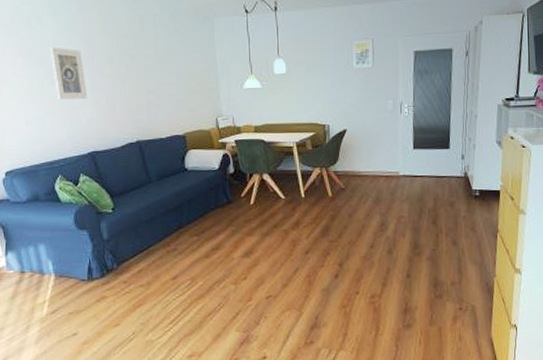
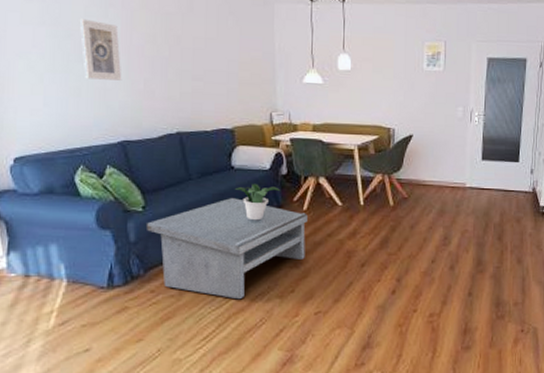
coffee table: none [116,197,255,287] -> present [146,198,307,300]
potted plant: none [189,183,229,216] -> present [234,183,280,221]

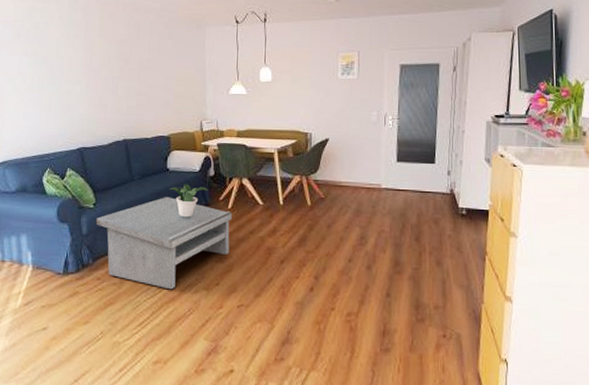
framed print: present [80,18,122,81] -> none [53,48,83,97]

